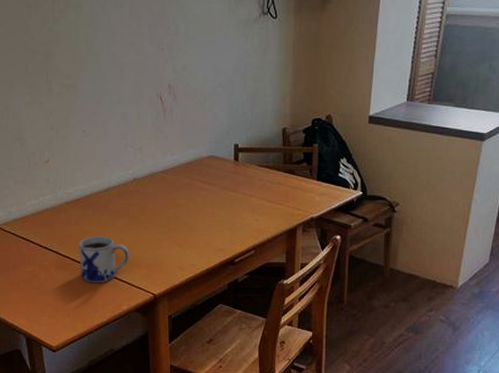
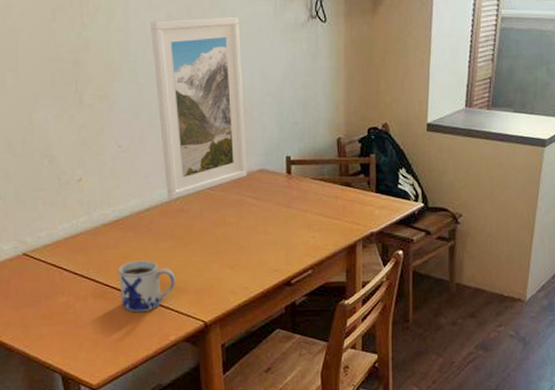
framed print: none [115,12,198,181] -> present [151,16,247,199]

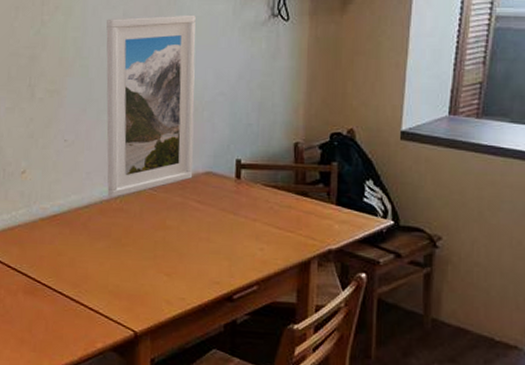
mug: present [118,260,176,313] -> none [51,258,109,314]

